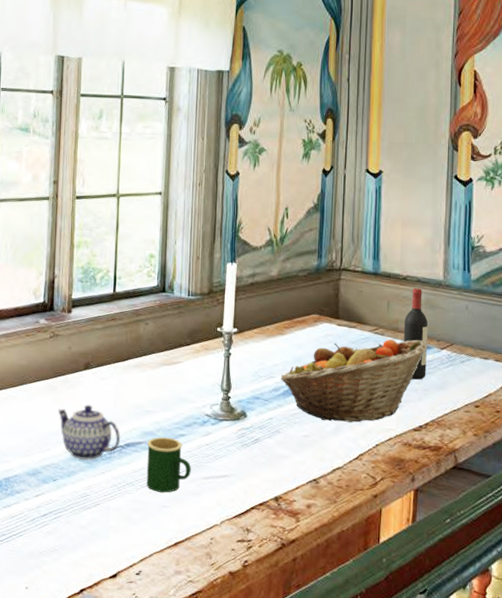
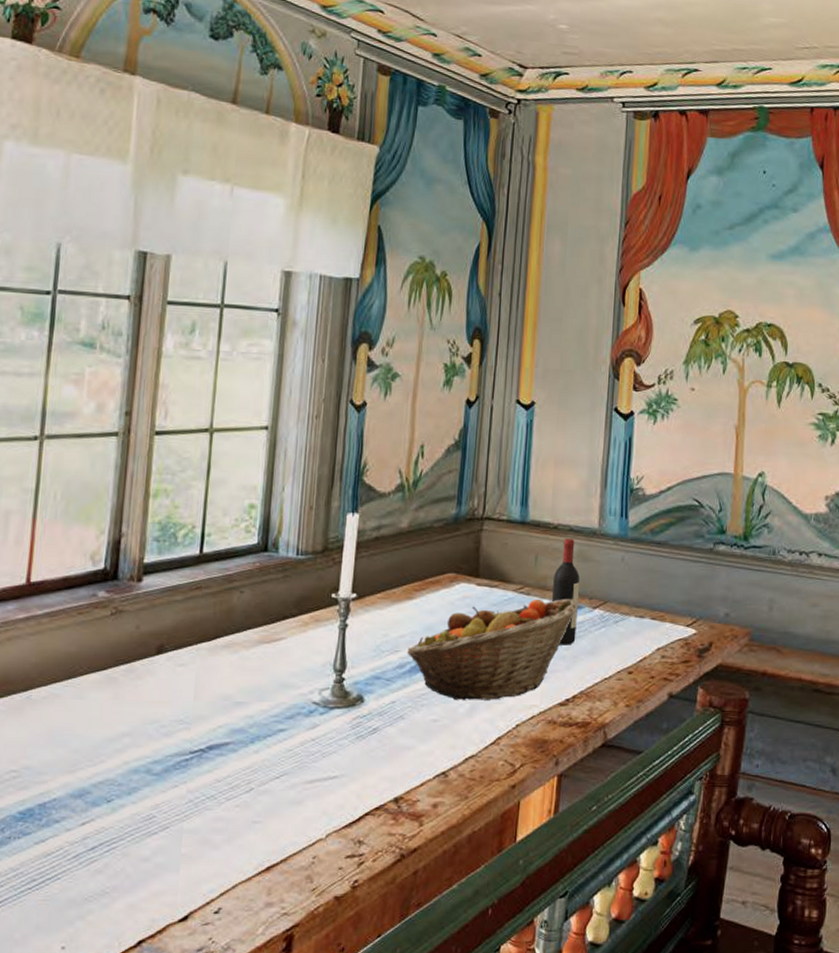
teapot: present [57,404,121,461] -> none [117,699,202,772]
mug: present [146,436,191,493] -> none [232,734,292,805]

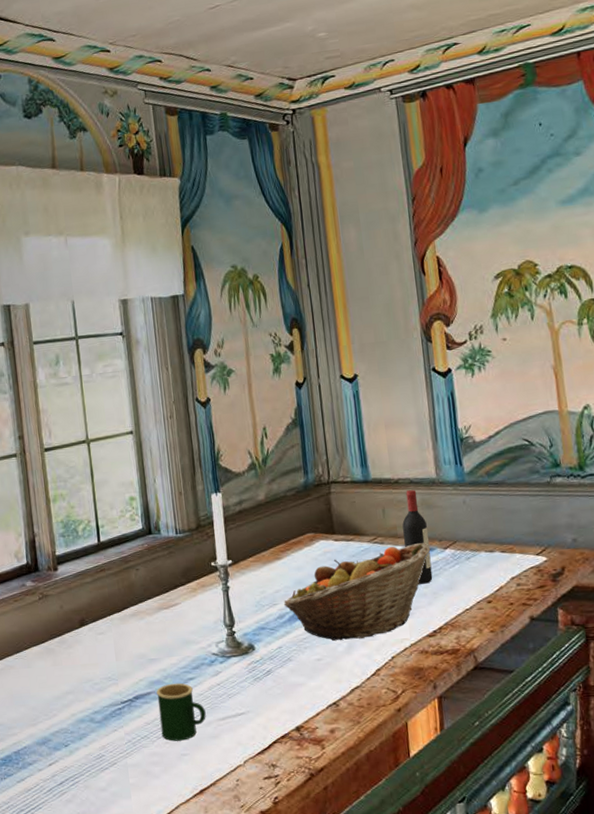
mug: none [232,734,292,805] -> present [156,683,206,741]

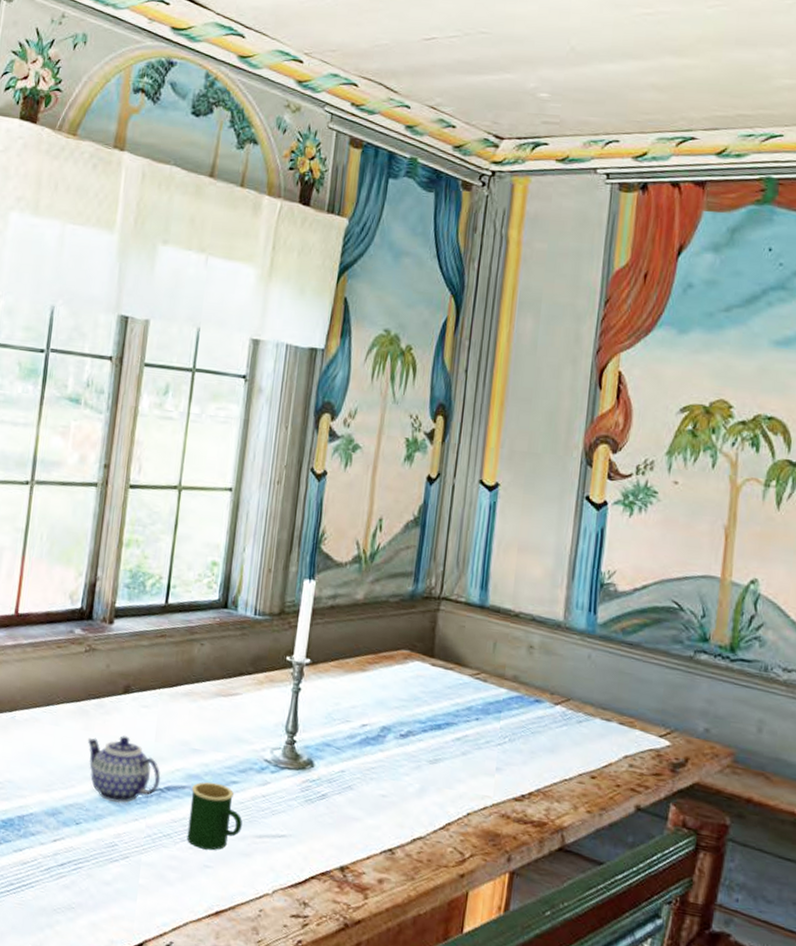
teapot: none [58,662,129,721] -> present [87,735,161,804]
fruit basket: present [283,543,431,641] -> none [357,686,539,784]
wine bottle: present [402,490,433,584] -> none [509,628,541,739]

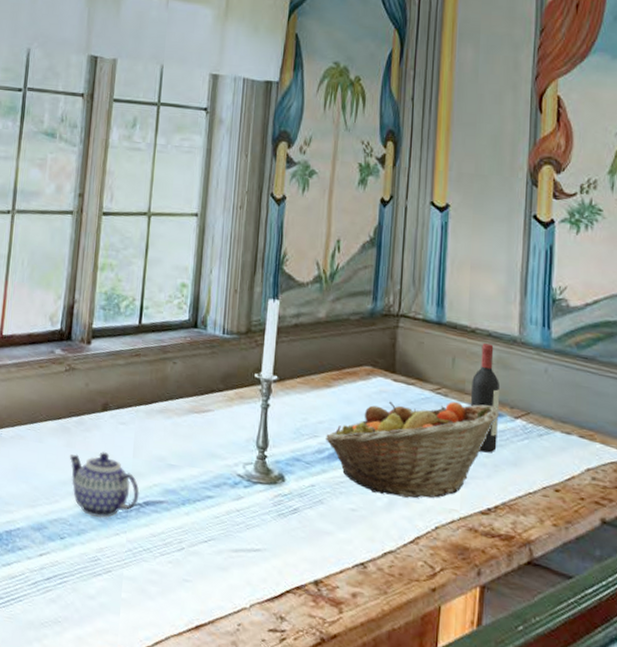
mug: present [187,782,243,851] -> none [166,496,219,565]
fruit basket: none [357,686,539,784] -> present [325,401,500,498]
wine bottle: none [509,628,541,739] -> present [470,343,499,453]

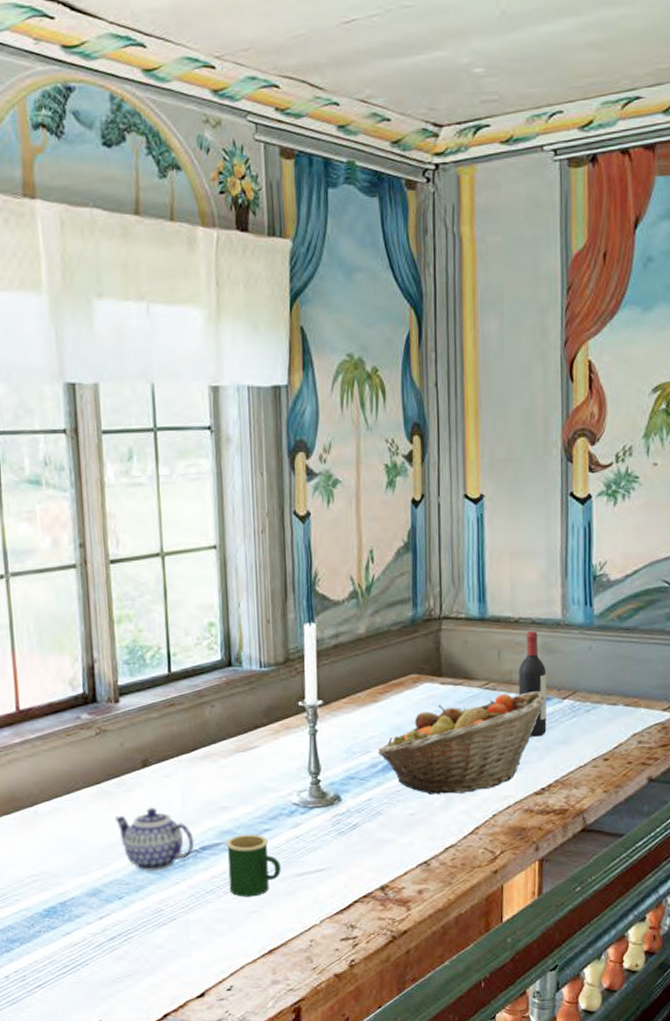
mug: none [166,496,219,565] -> present [226,834,281,897]

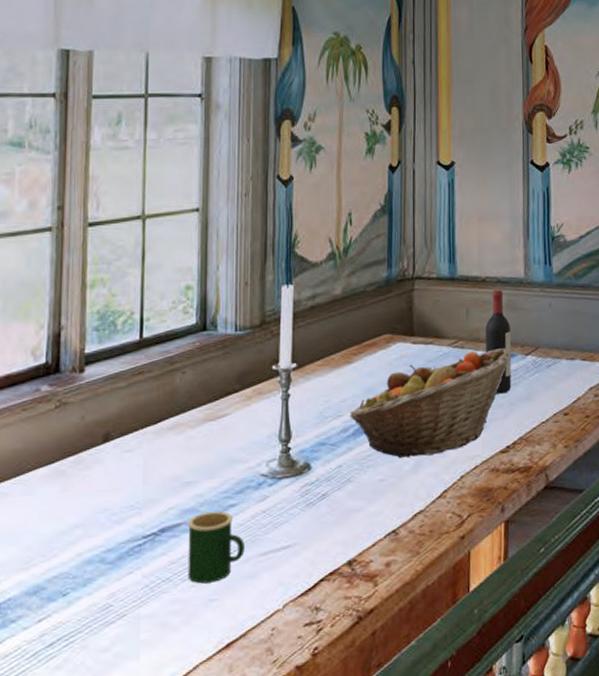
teapot: present [114,807,195,872] -> none [67,487,153,562]

